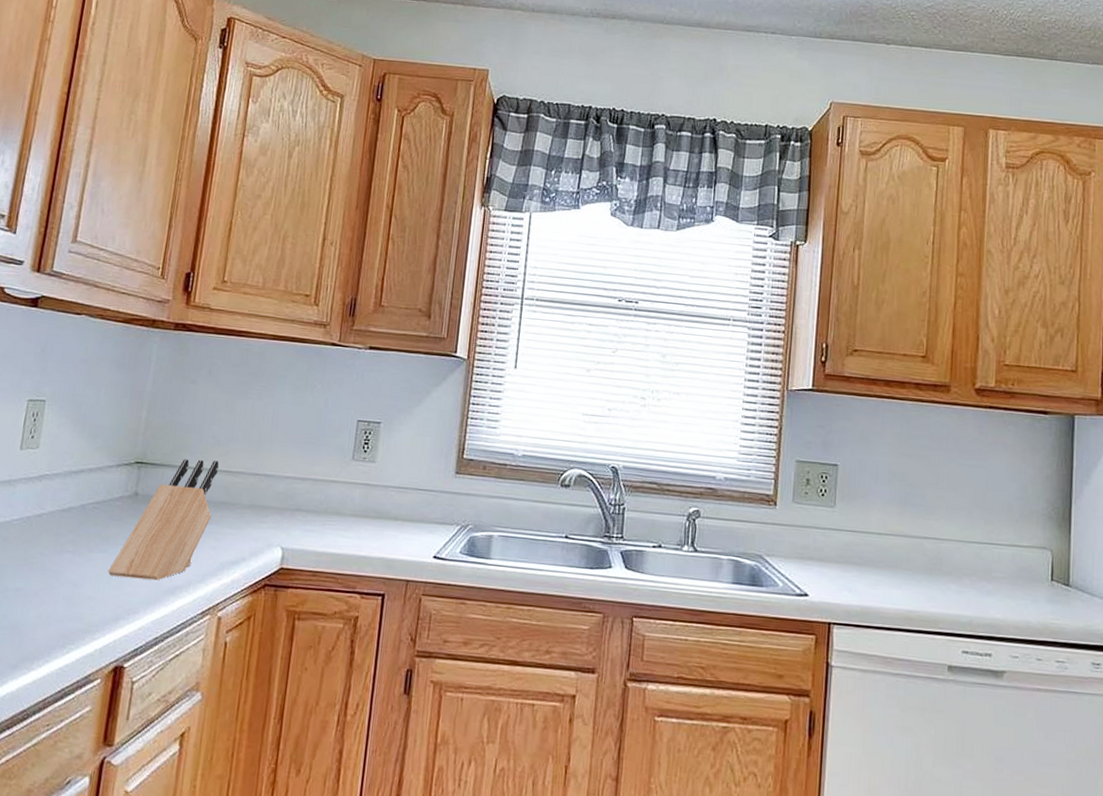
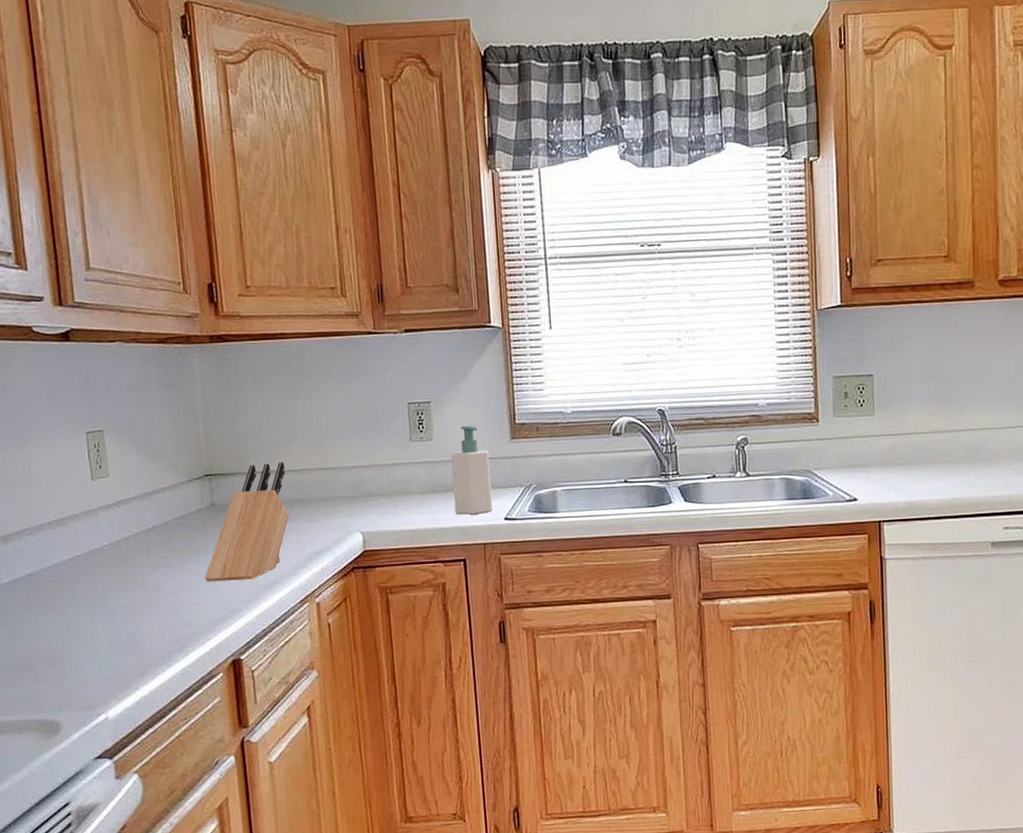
soap bottle: none [383,452,430,548] -> present [451,425,493,515]

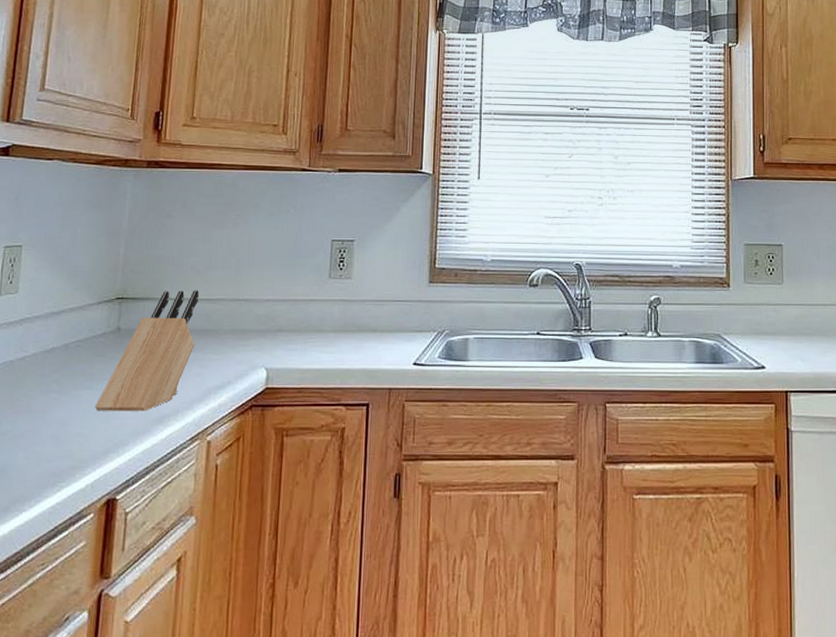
soap bottle: present [451,425,493,515] -> none [364,266,406,357]

